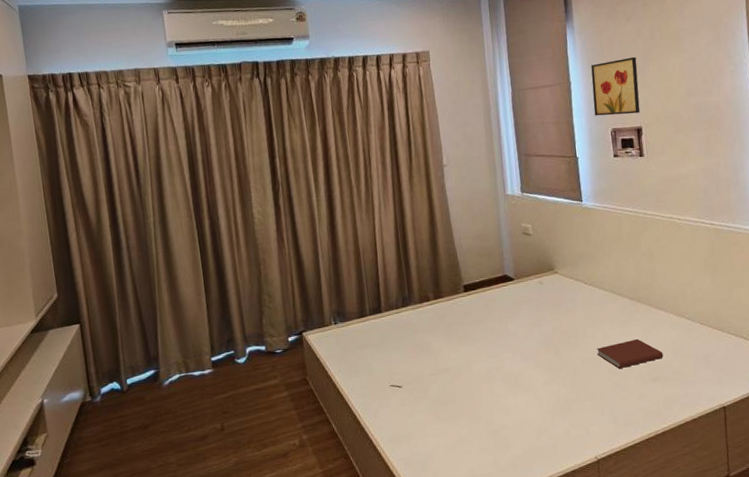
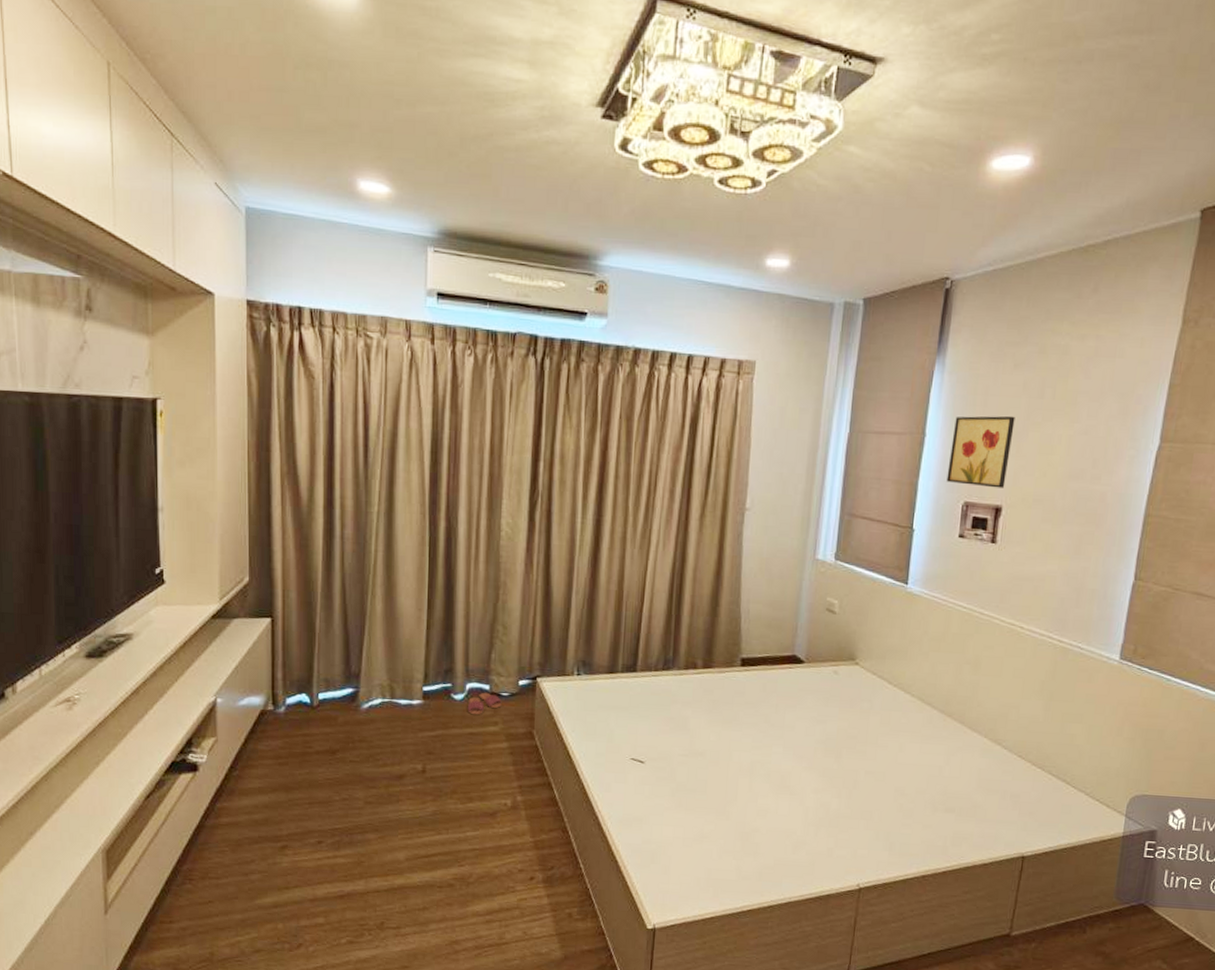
slippers: none [249,352,278,374] -> present [467,692,502,715]
book: present [596,338,664,369] -> none [885,759,965,790]

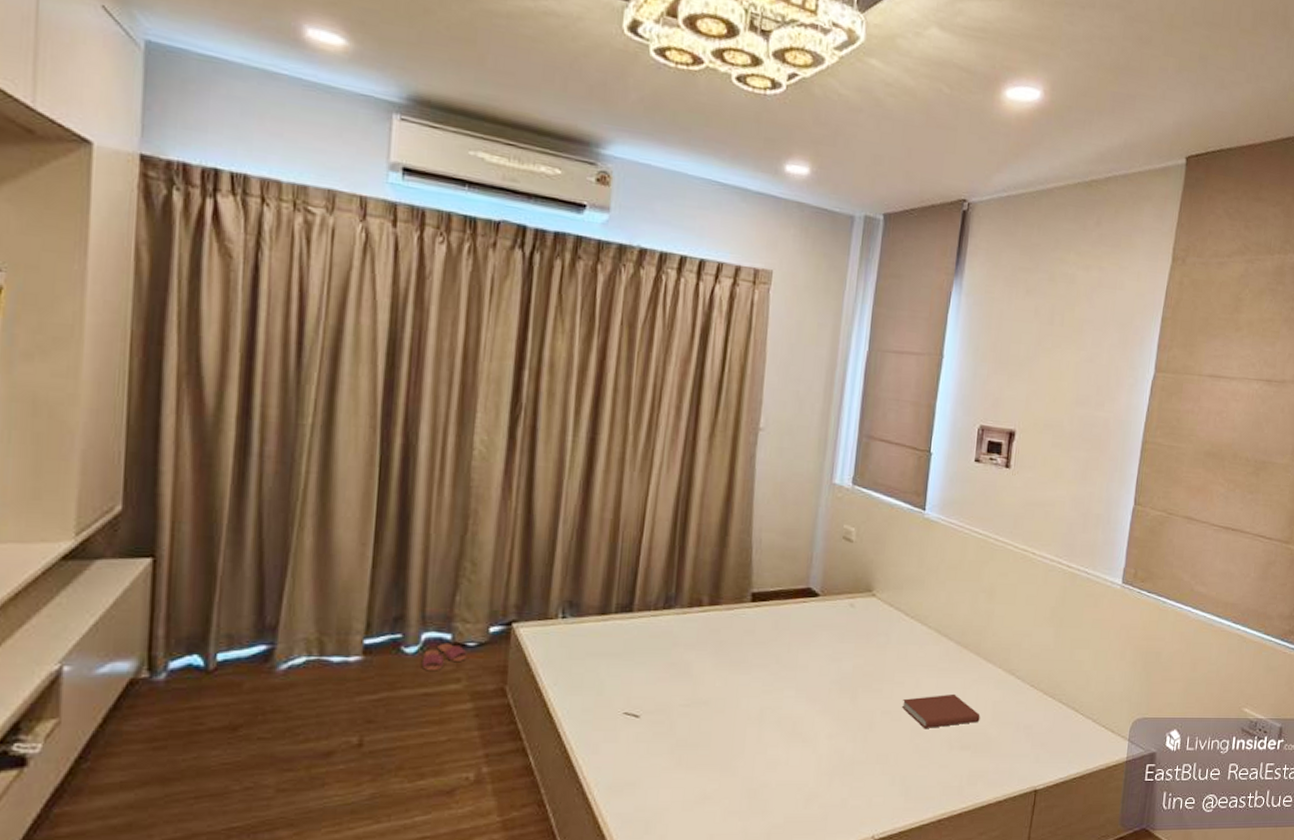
book: none [885,759,965,790] -> present [901,693,980,728]
wall art: present [946,416,1015,488] -> none [963,339,1028,413]

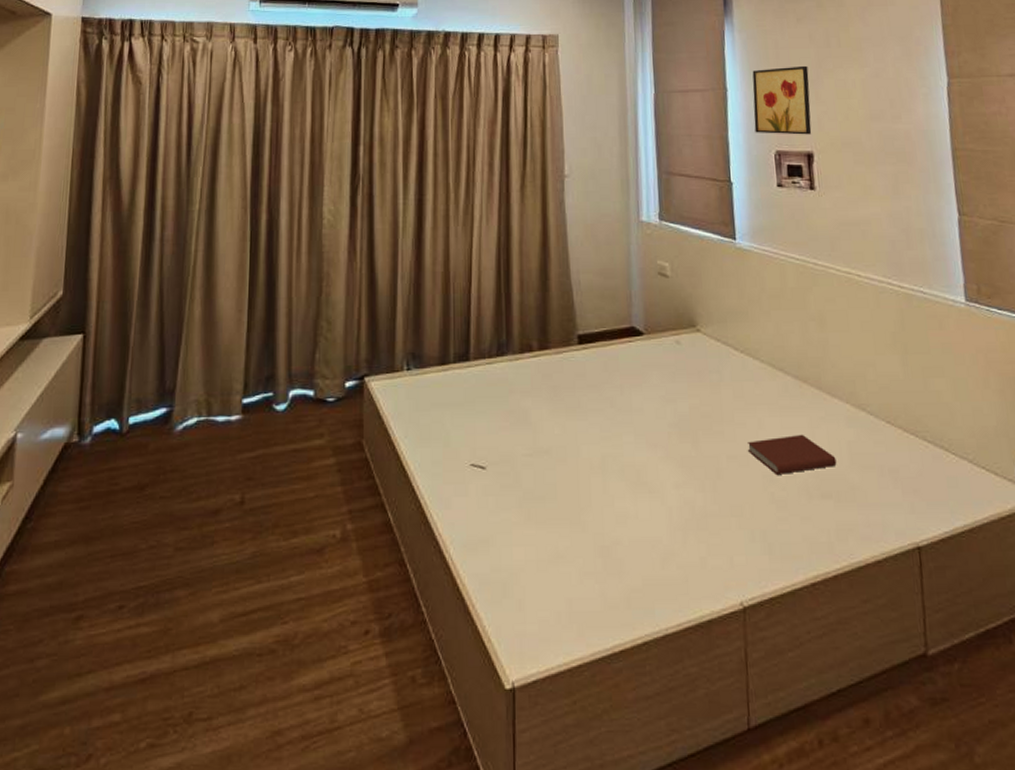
slippers: present [421,642,467,671] -> none [290,399,328,428]
wall art: none [963,339,1028,413] -> present [752,65,812,135]

